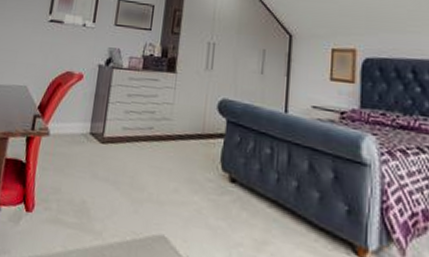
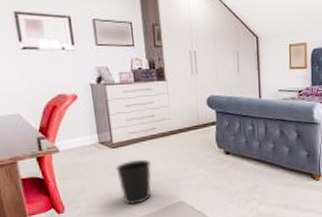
wastebasket: none [96,162,138,225] -> present [116,159,152,205]

